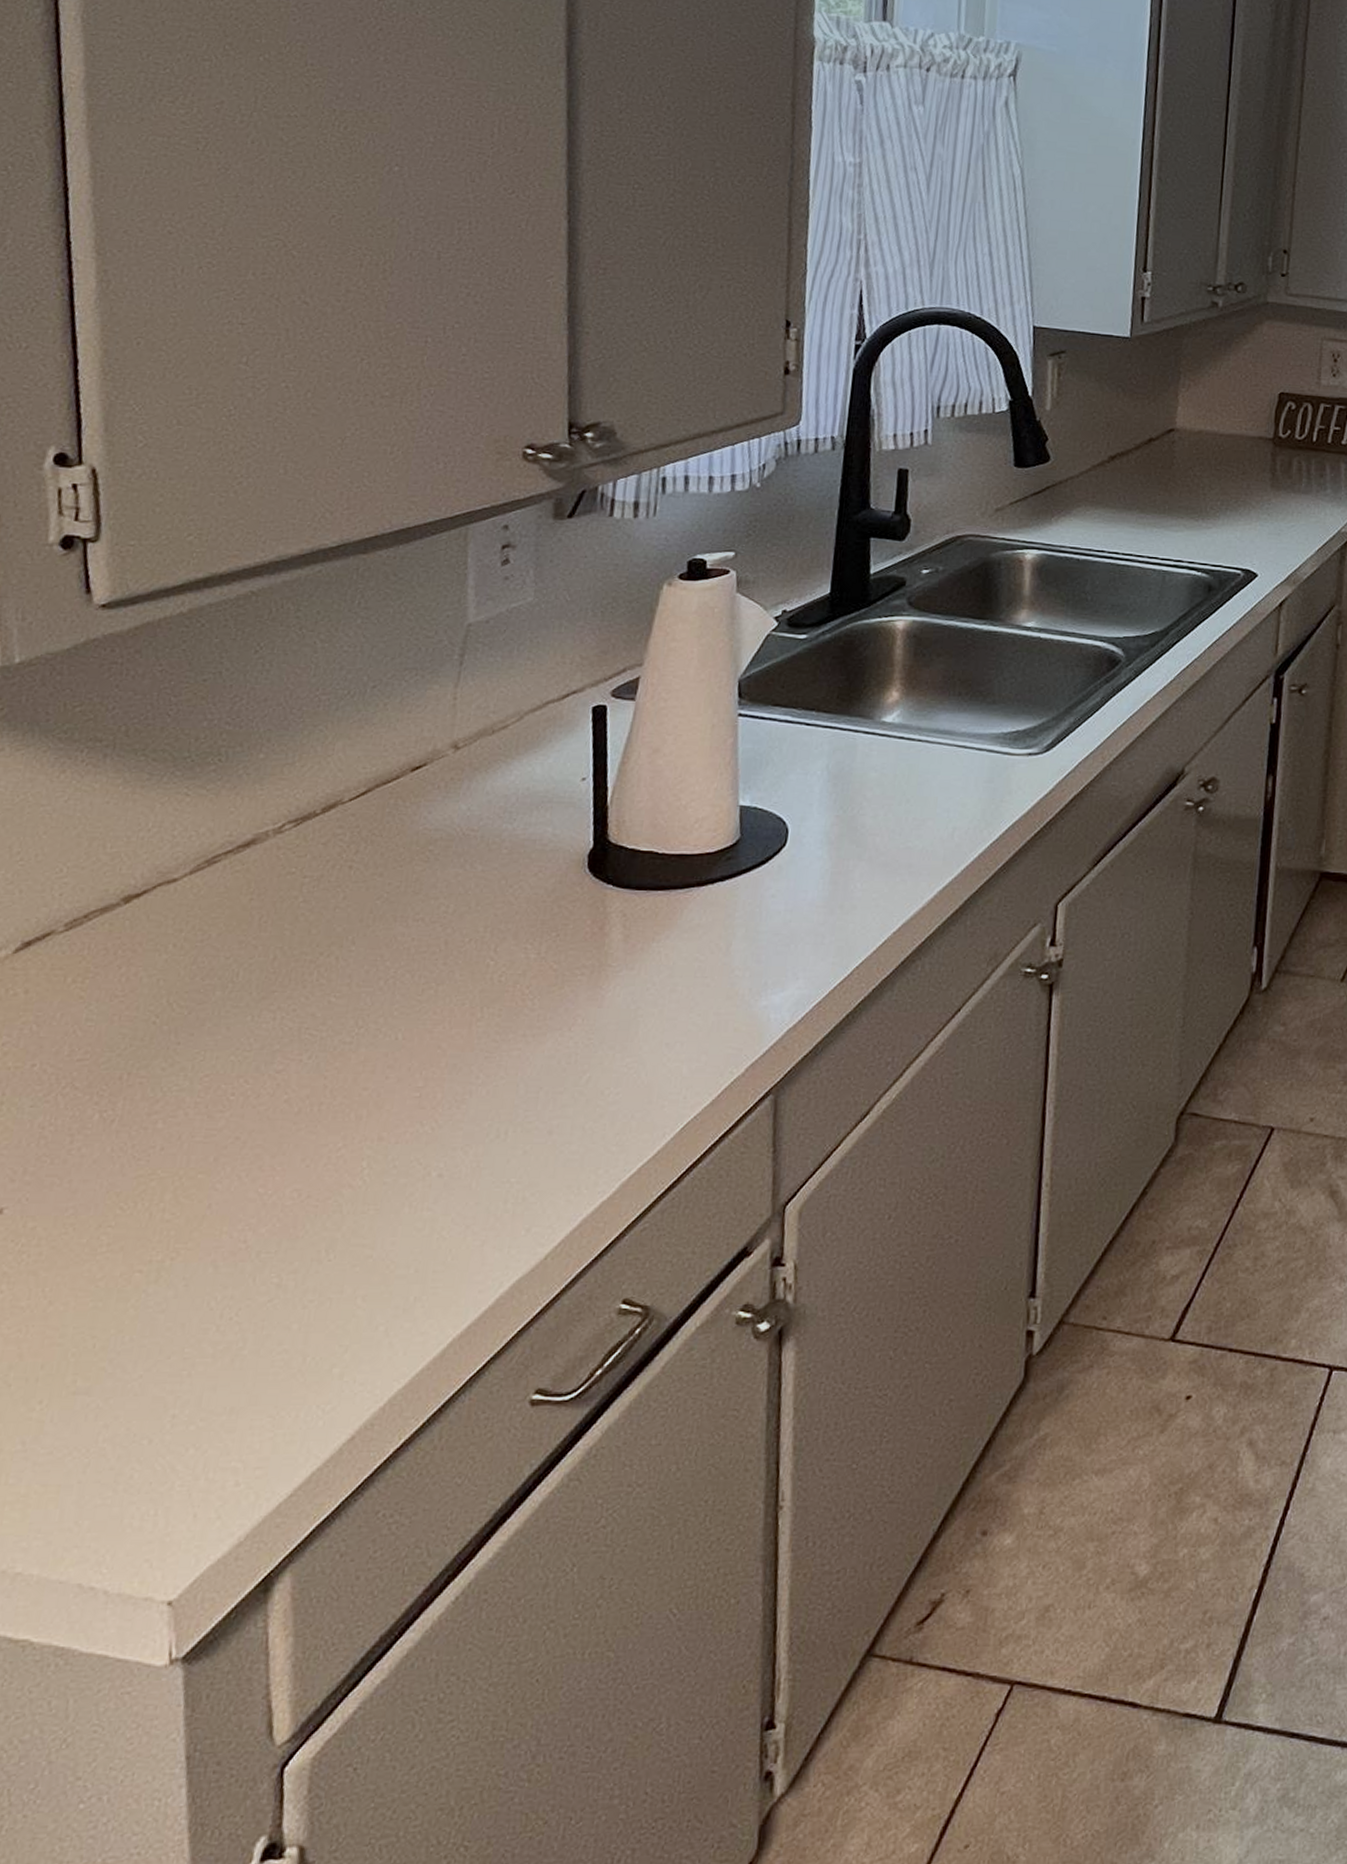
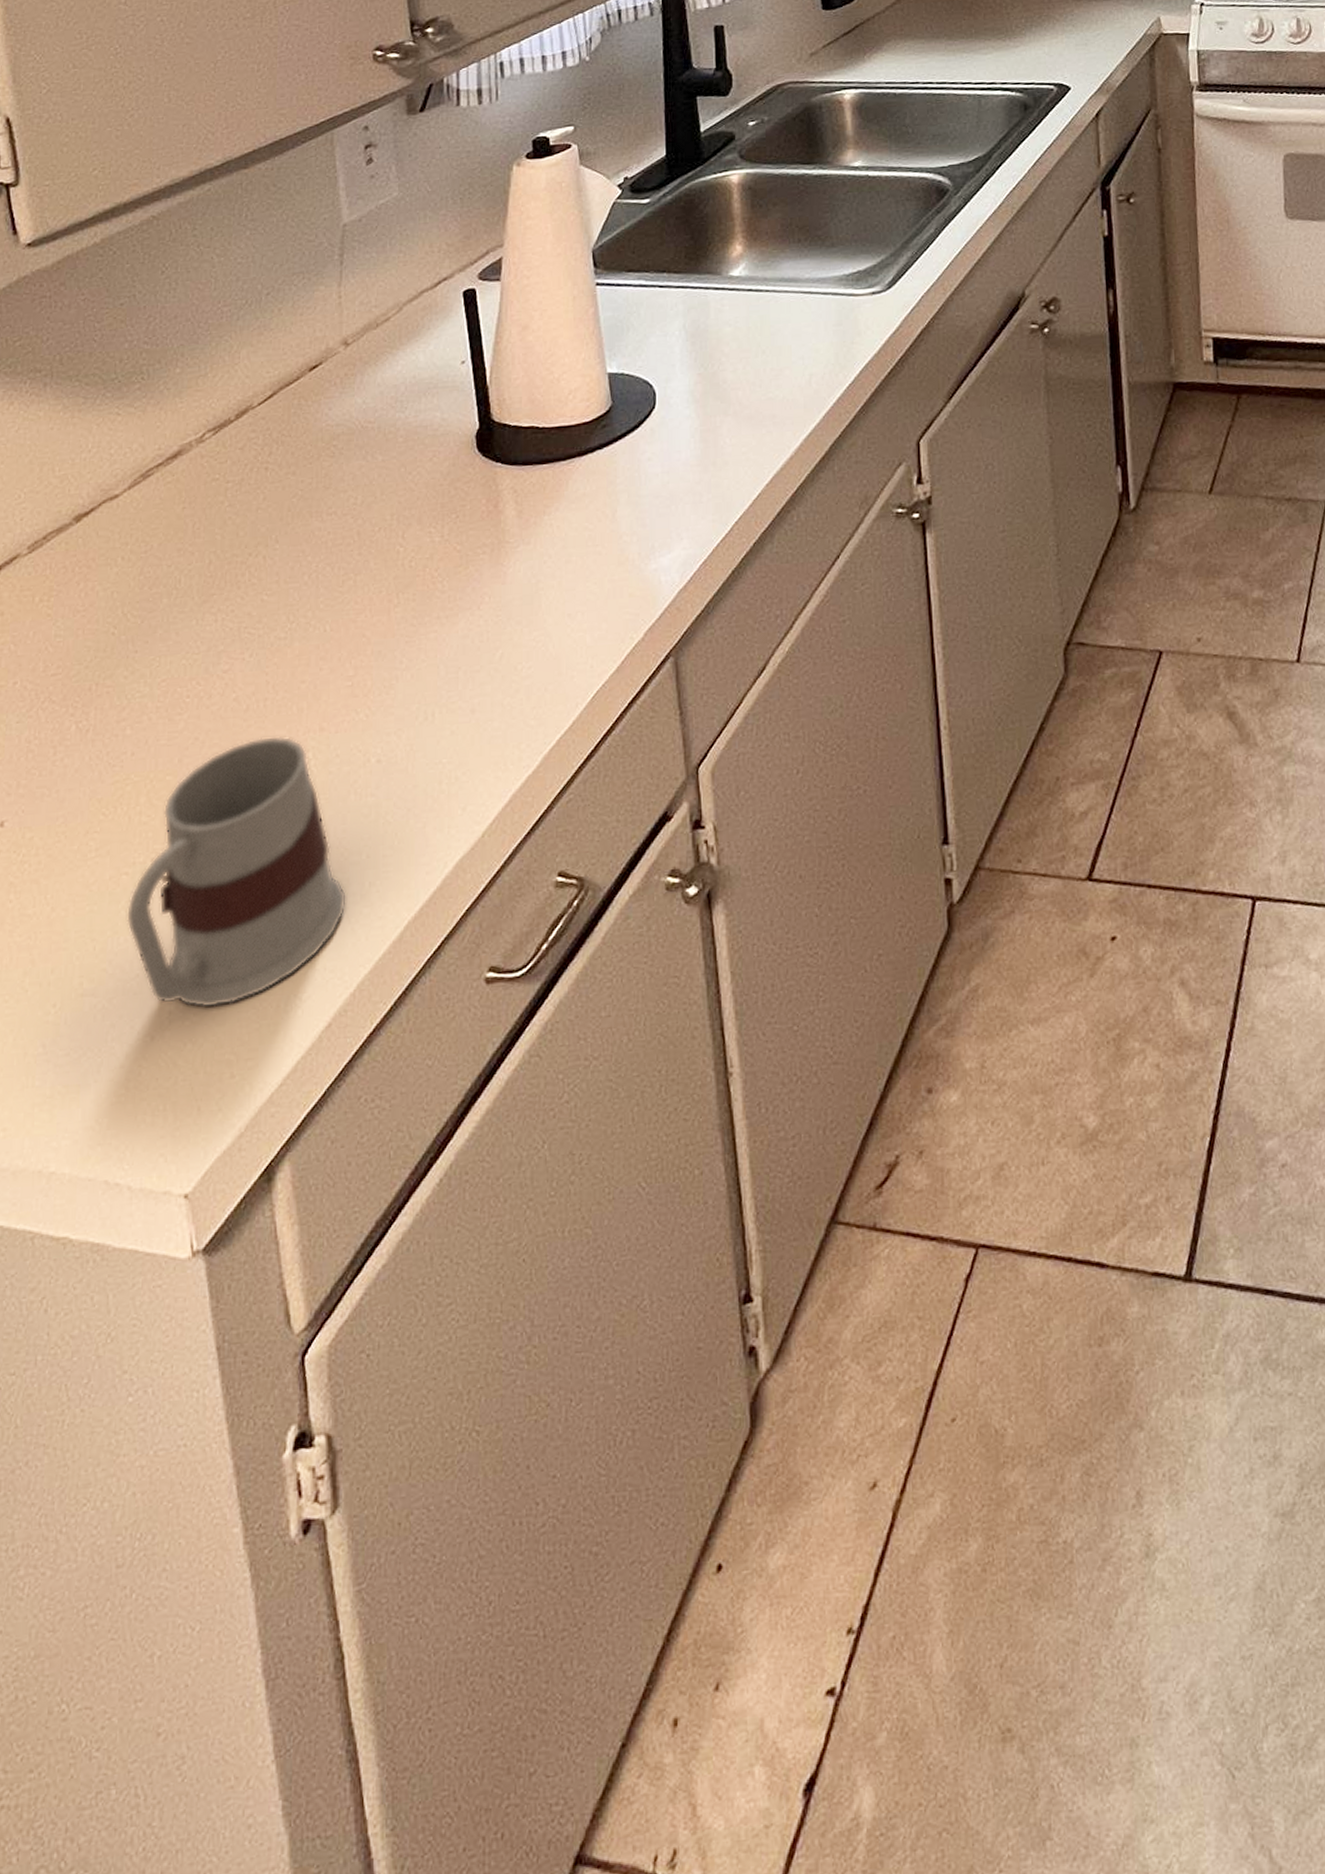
mug: none [134,1141,388,1413] -> present [126,735,346,1008]

